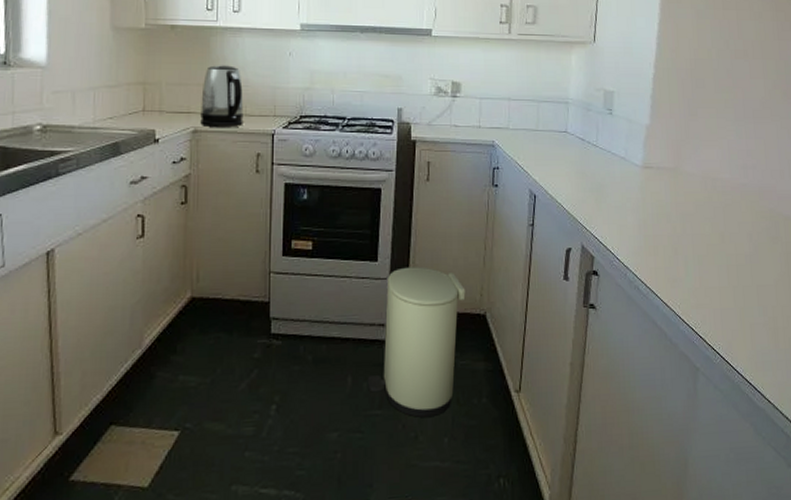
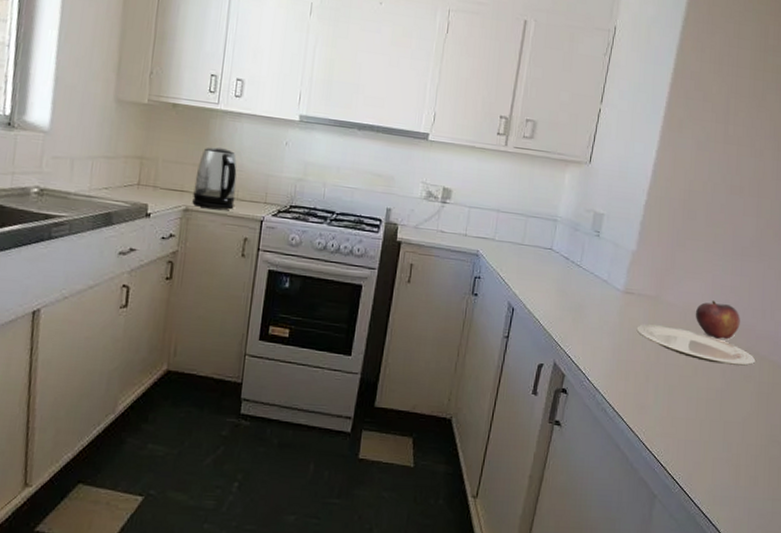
pedal bin: present [367,267,466,417] -> none [328,364,434,511]
plate: none [659,196,780,228] -> present [636,324,756,366]
fruit: none [715,166,761,204] -> present [695,301,740,340]

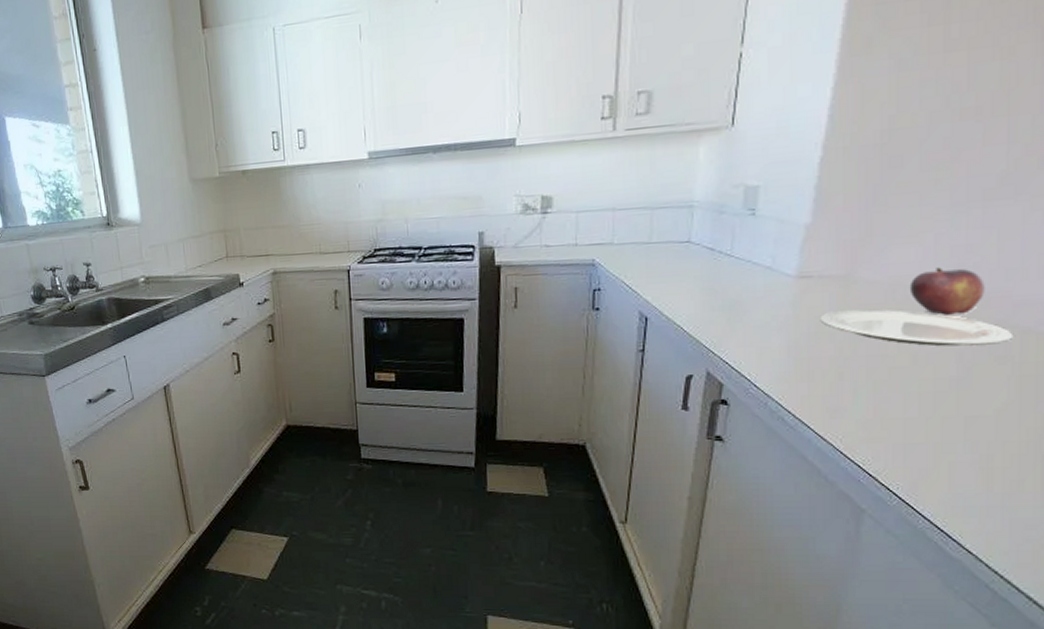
kettle: present [192,147,237,210] -> none [276,204,319,268]

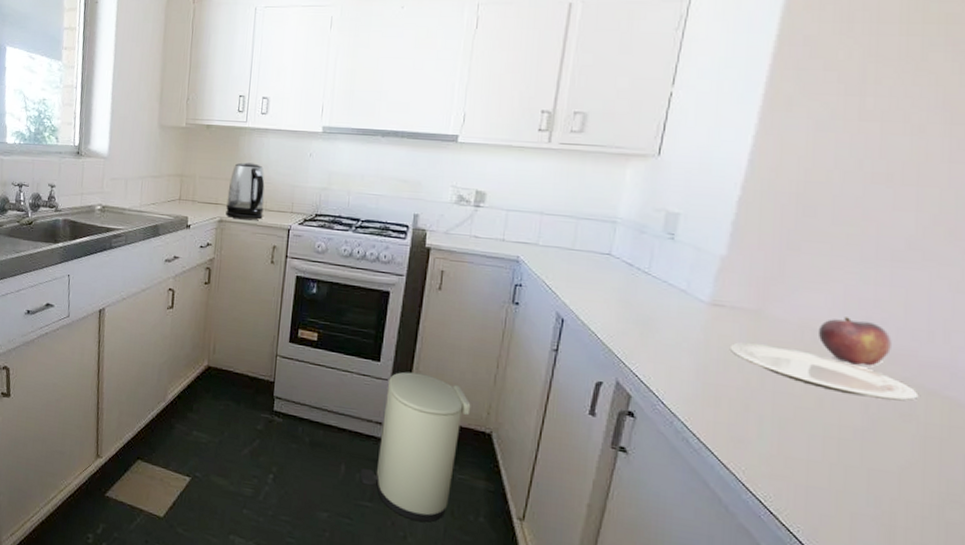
kettle: none [276,204,319,268] -> present [225,162,265,220]
pedal bin: none [457,396,562,540] -> present [360,371,471,522]

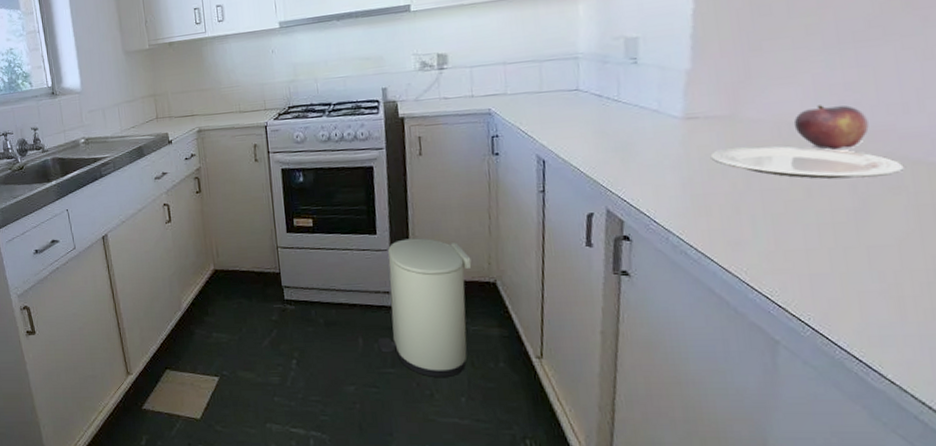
kettle: present [225,162,265,220] -> none [200,69,239,127]

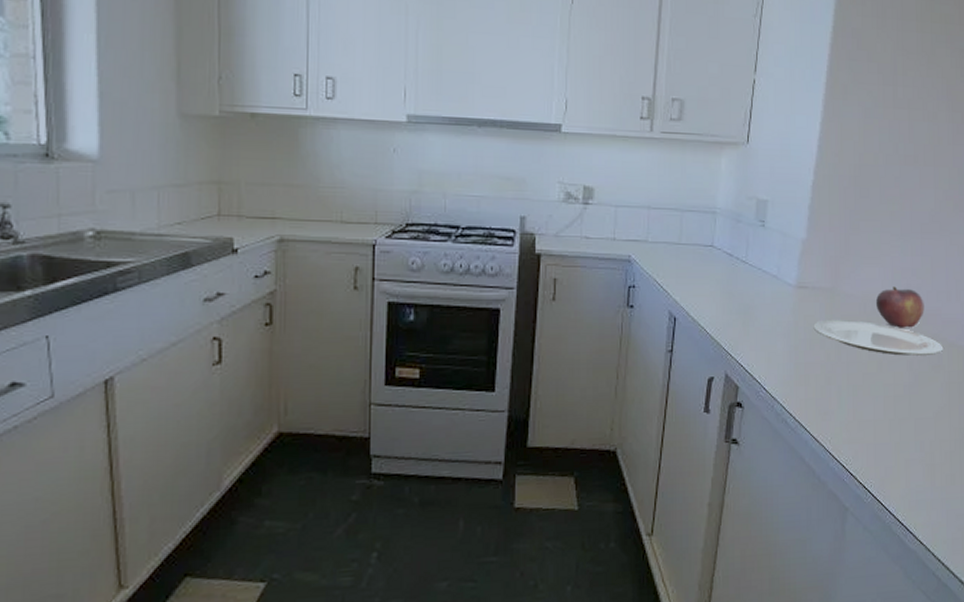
pedal bin: present [377,238,472,377] -> none [481,397,594,564]

